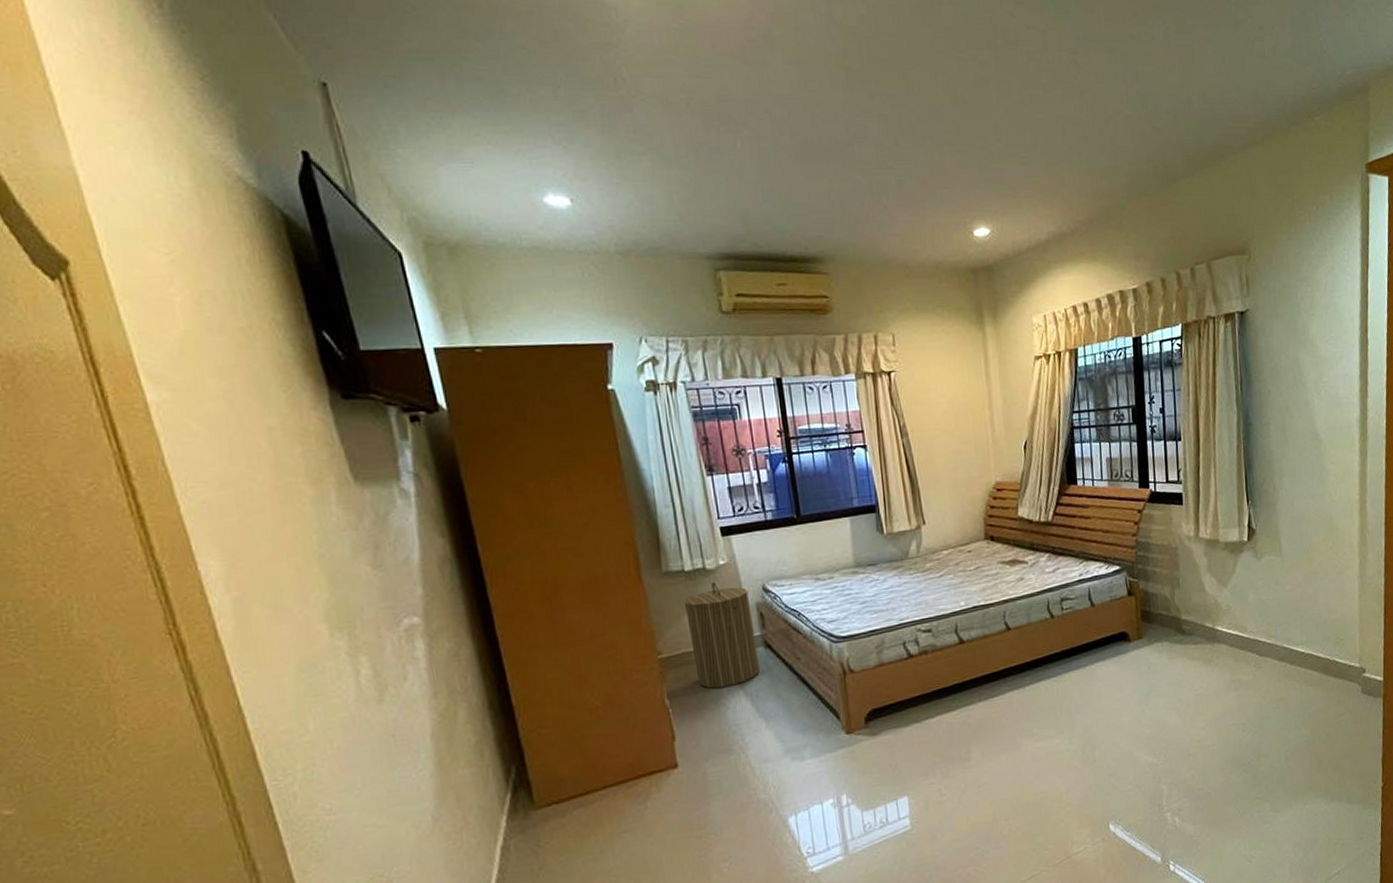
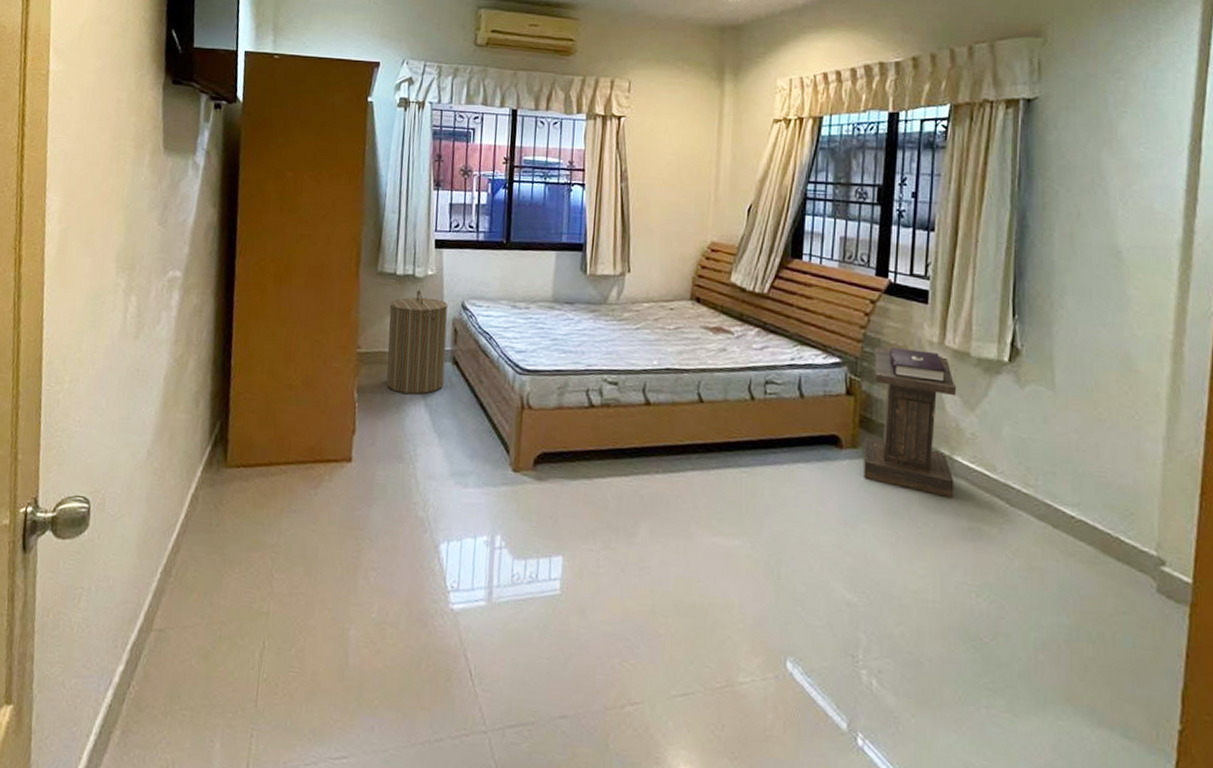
lectern: none [1146,545,1219,662] -> present [863,346,957,498]

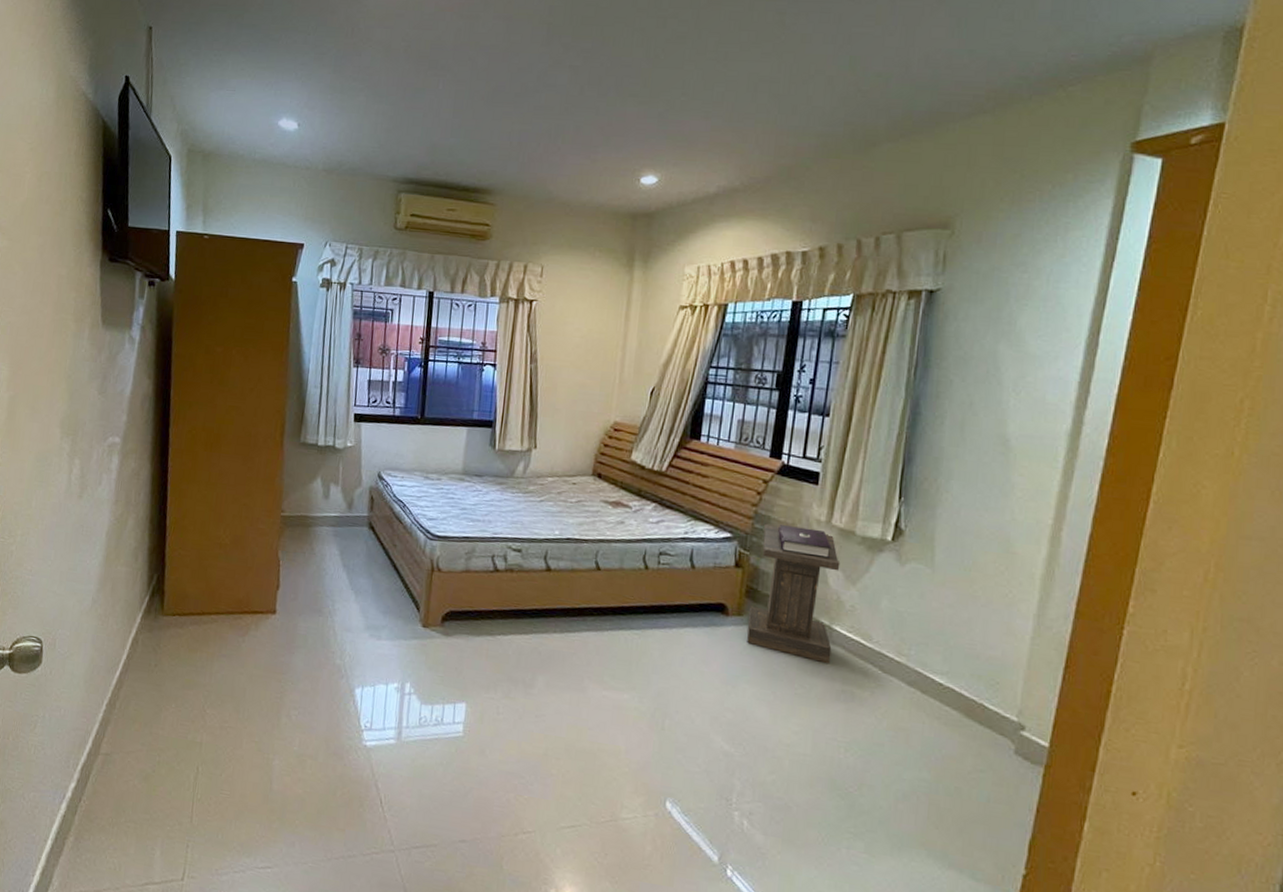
laundry hamper: present [386,290,448,395] -> none [308,460,365,556]

